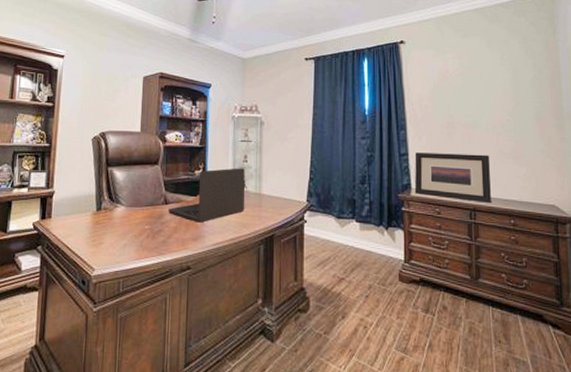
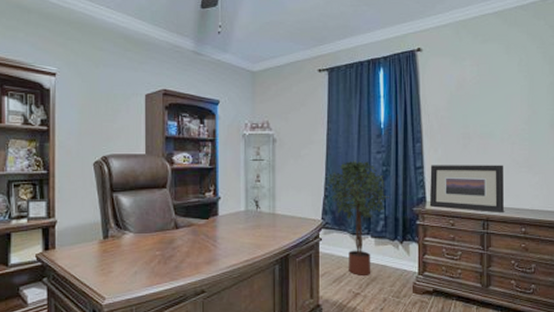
laptop: present [167,168,245,223] -> none [178,188,259,246]
potted tree: none [312,145,374,260] -> present [326,160,389,275]

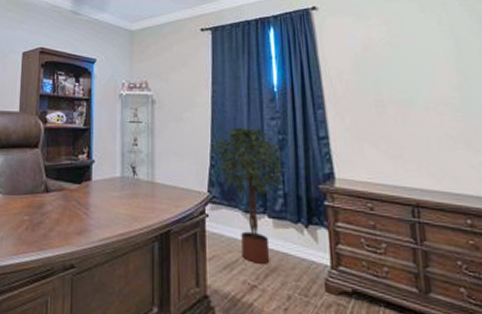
picture frame: present [429,165,504,212] -> none [337,135,439,197]

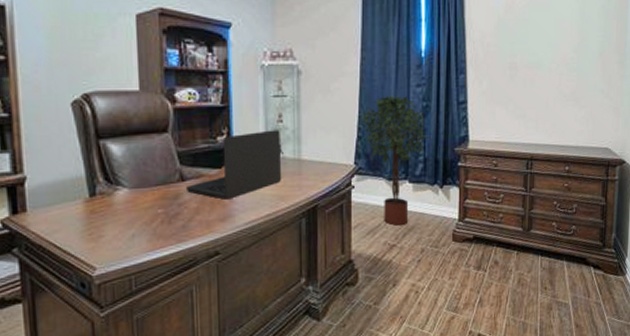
laptop: none [48,152,136,214] -> present [185,129,282,200]

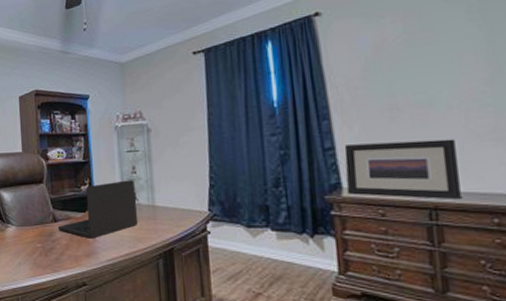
potted tree: present [360,95,429,226] -> none [211,145,292,273]
picture frame: none [472,98,550,150] -> present [344,139,461,199]

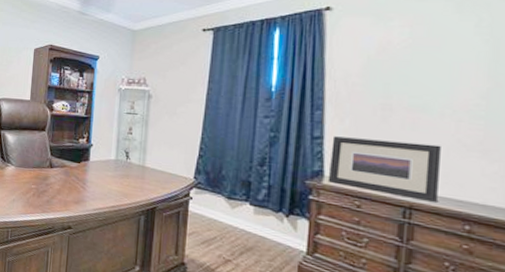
laptop: present [57,180,139,239] -> none [52,139,129,188]

